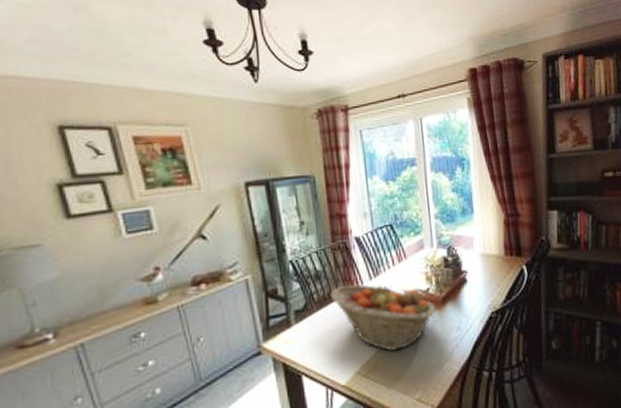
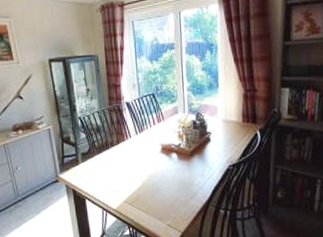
fruit basket: present [330,283,436,352] -> none [107,136,185,188]

